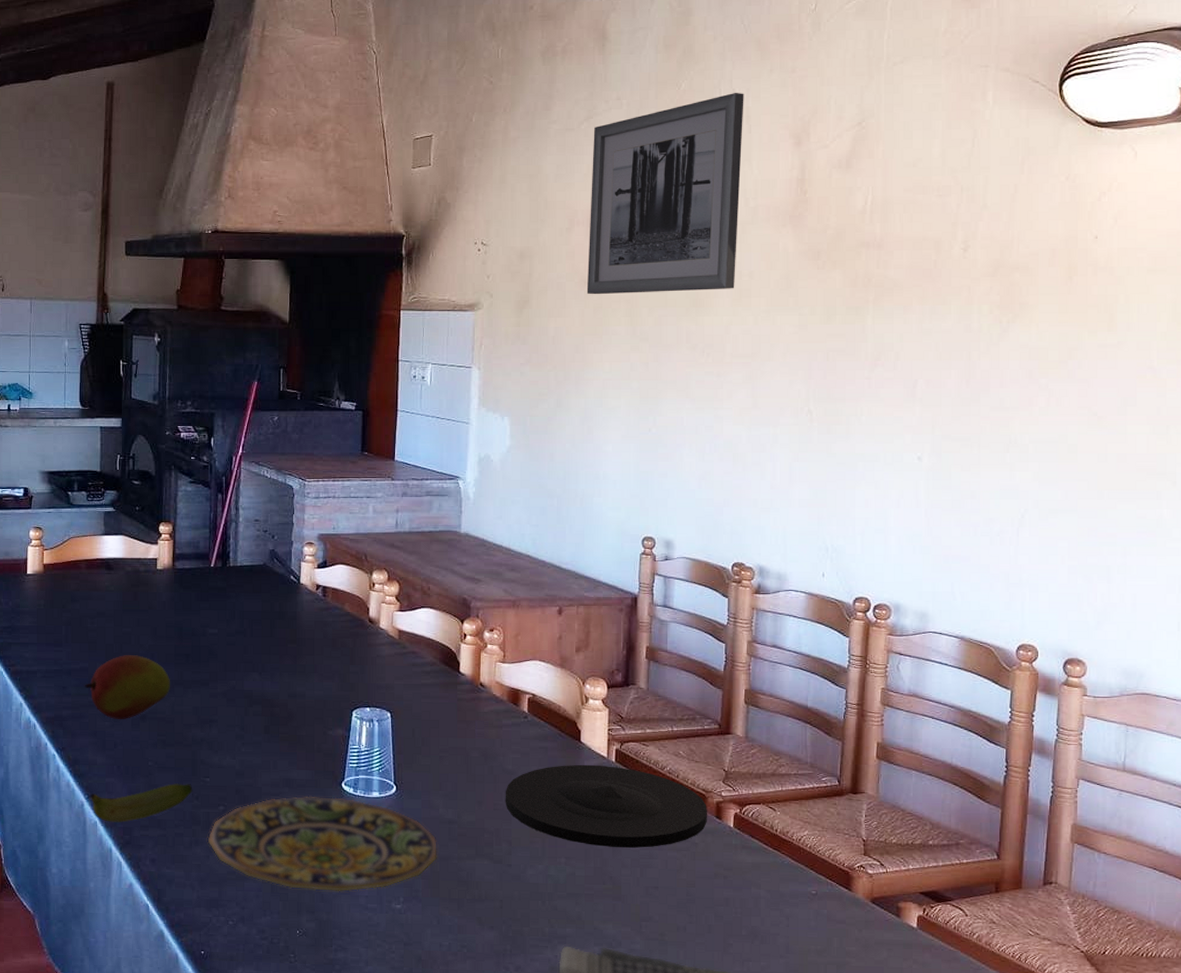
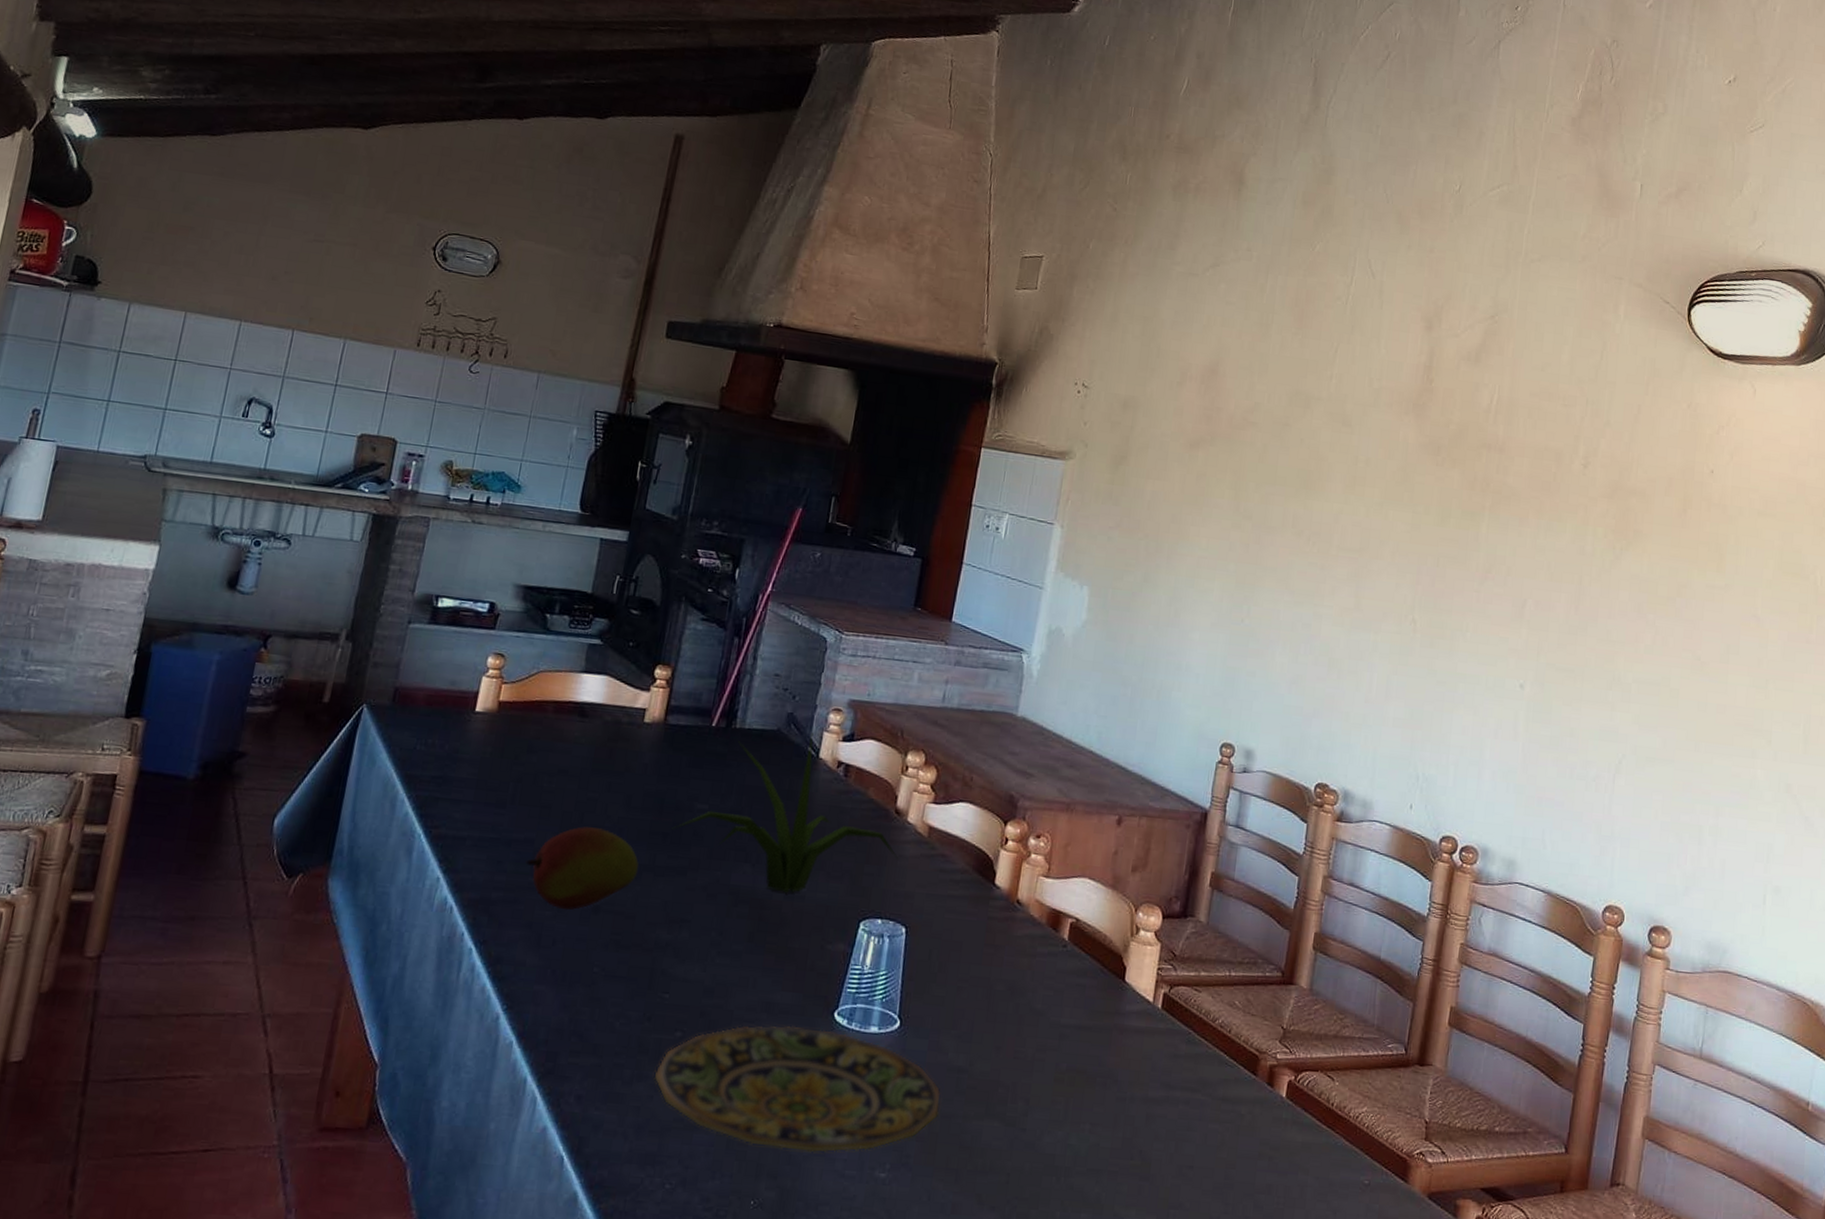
banana: present [91,783,193,823] -> none [510,998,646,1045]
plant: none [192,564,376,693] -> present [672,733,898,893]
plate: present [505,764,707,848] -> none [1028,1008,1259,1117]
wall art: present [586,93,744,295] -> none [1191,263,1379,475]

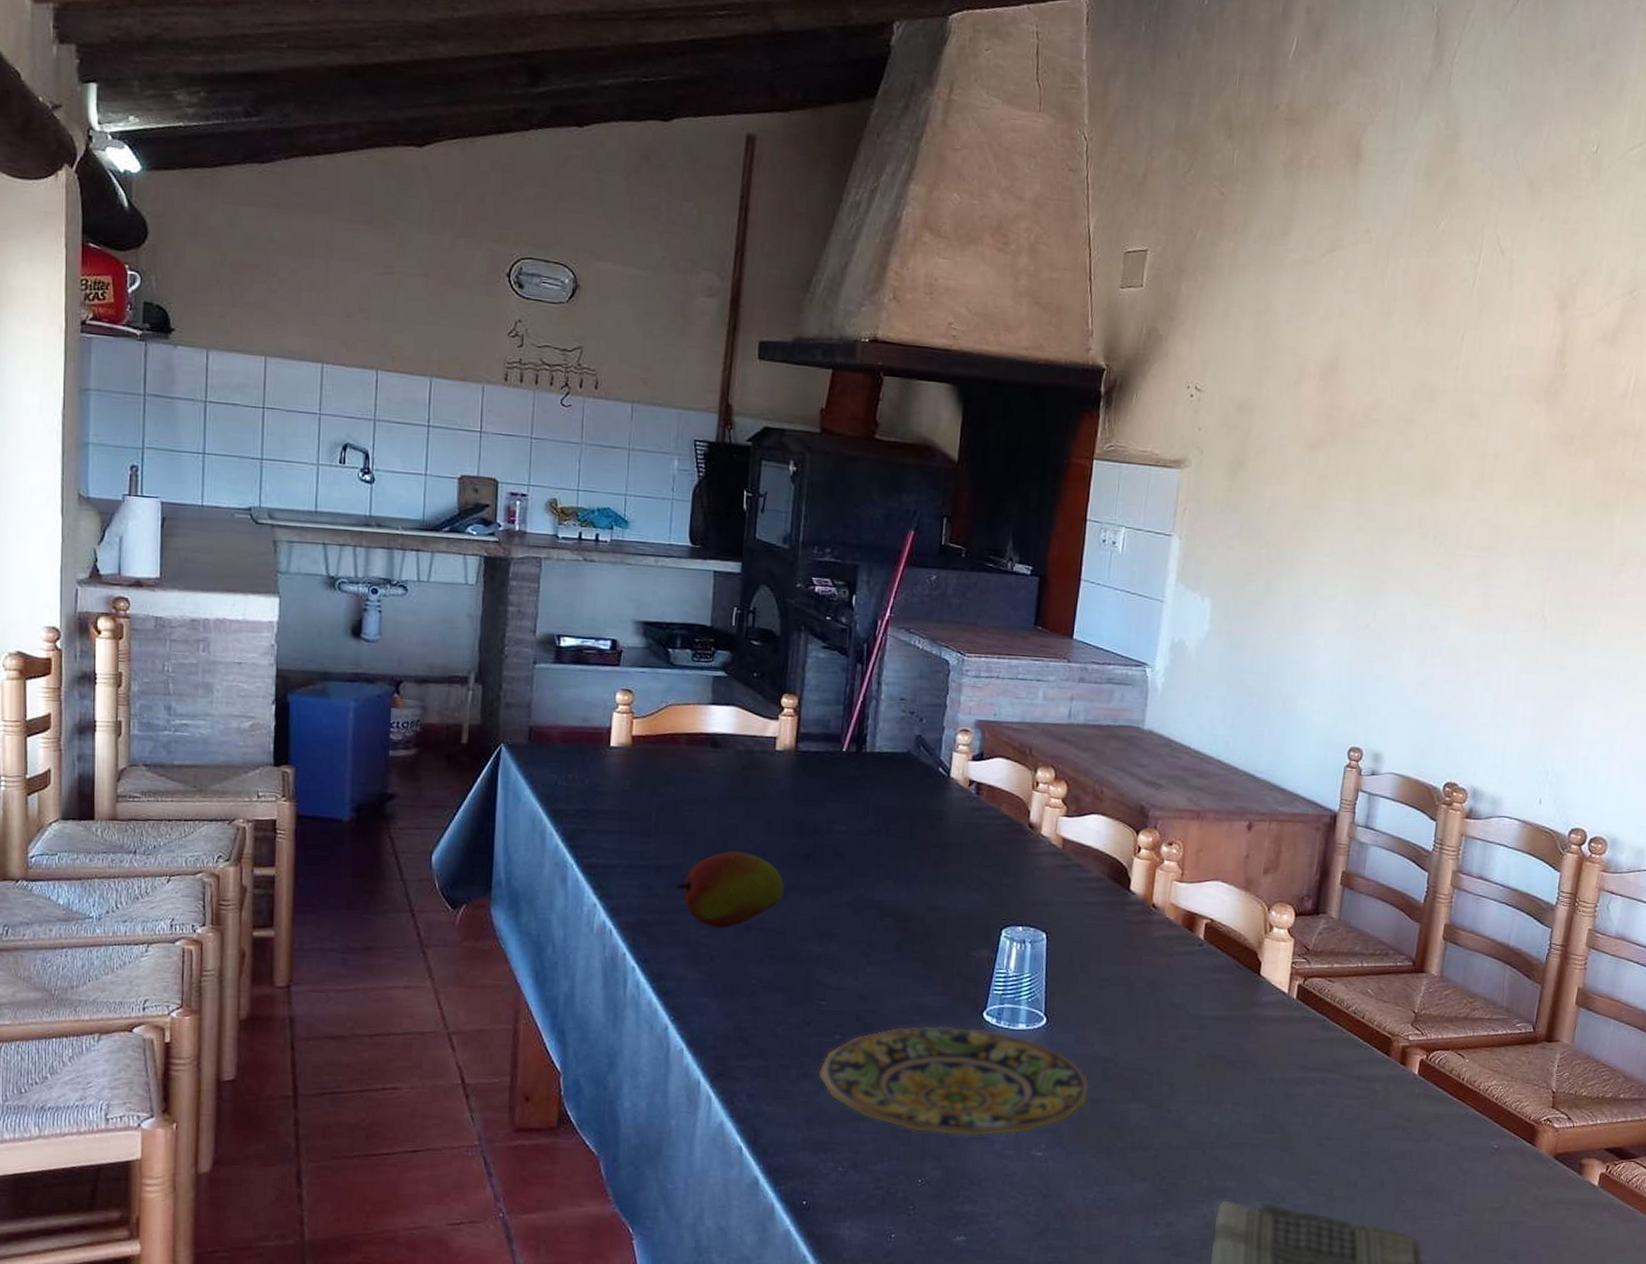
plant: present [672,733,898,893] -> none [813,754,1035,905]

